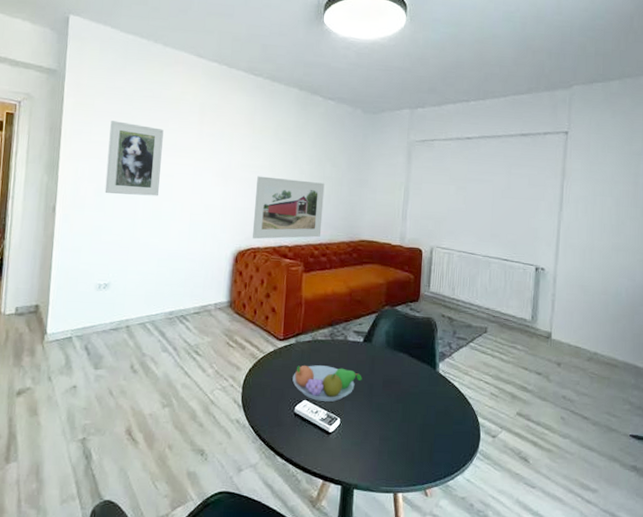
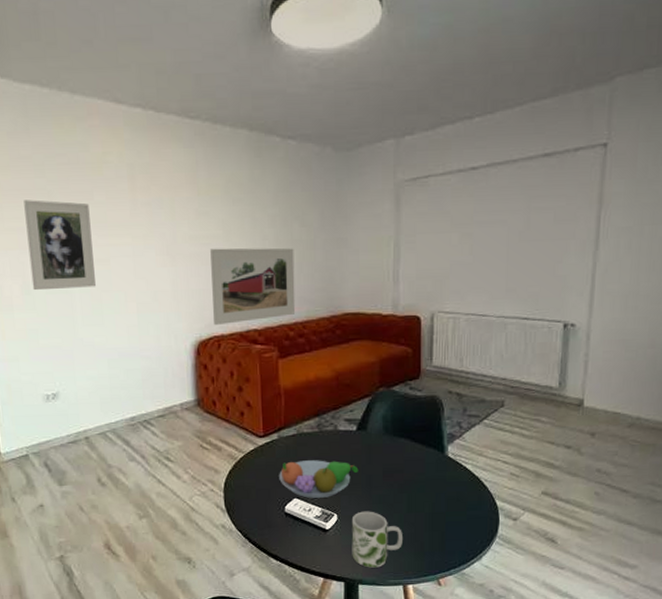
mug: none [350,417,396,474] -> present [351,511,402,568]

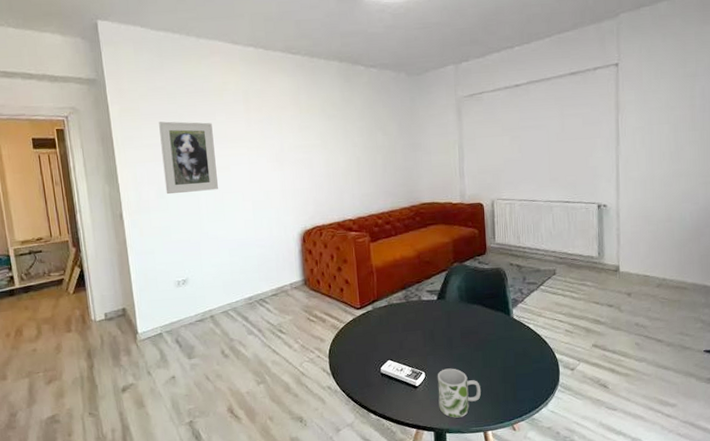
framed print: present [210,248,296,326] -> none [311,152,383,218]
fruit bowl: present [279,460,359,498] -> none [374,326,441,360]

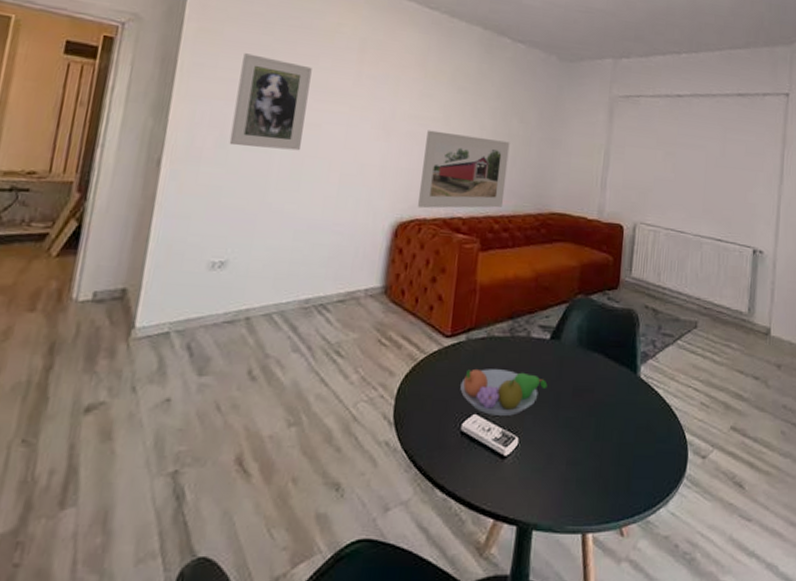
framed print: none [311,152,383,218] -> present [418,130,510,209]
fruit bowl: none [374,326,441,360] -> present [460,369,548,416]
mug: present [437,368,481,418] -> none [529,435,587,509]

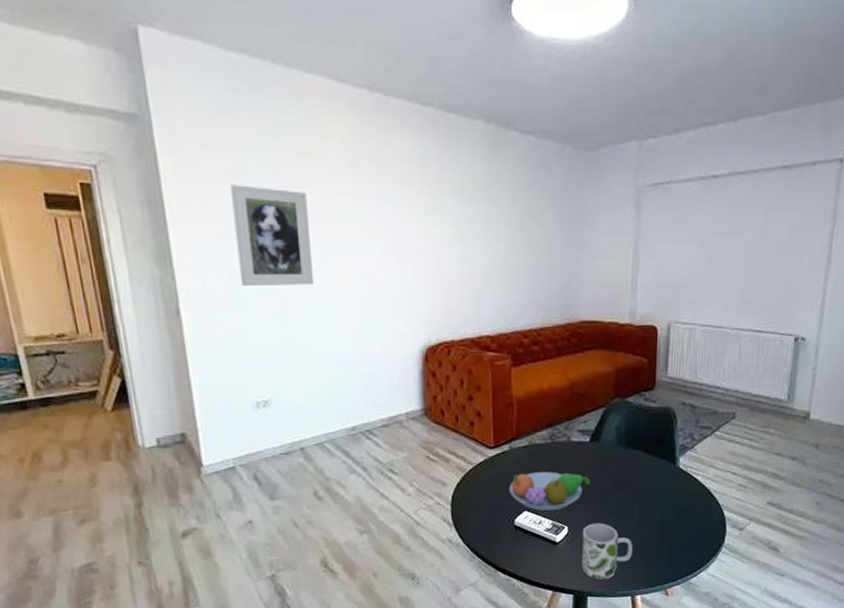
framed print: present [418,130,510,209] -> none [441,248,531,331]
mug: none [529,435,587,509] -> present [581,523,632,580]

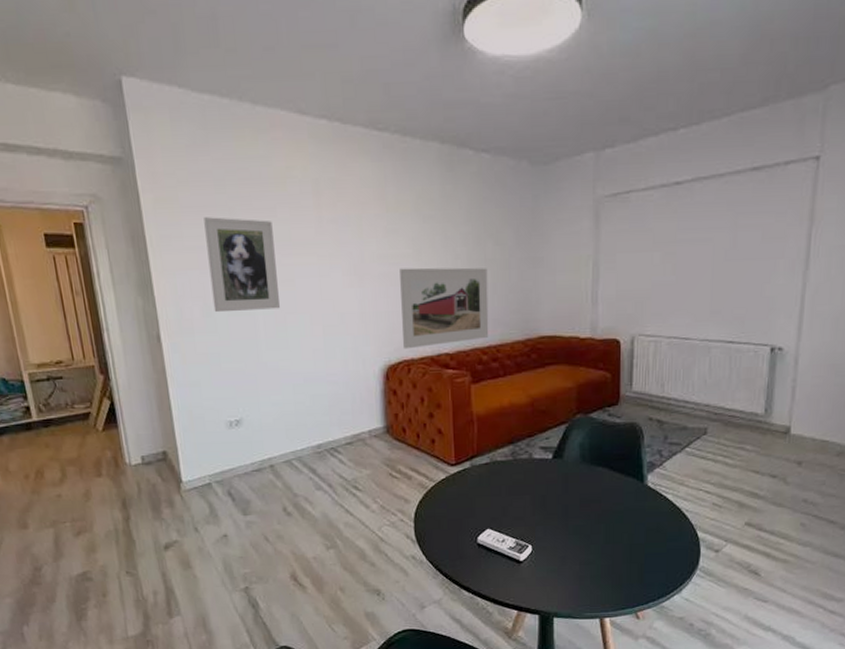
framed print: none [441,248,531,331] -> present [400,267,489,350]
fruit bowl: present [509,472,591,511] -> none [471,489,554,529]
mug: present [581,523,632,580] -> none [546,542,600,601]

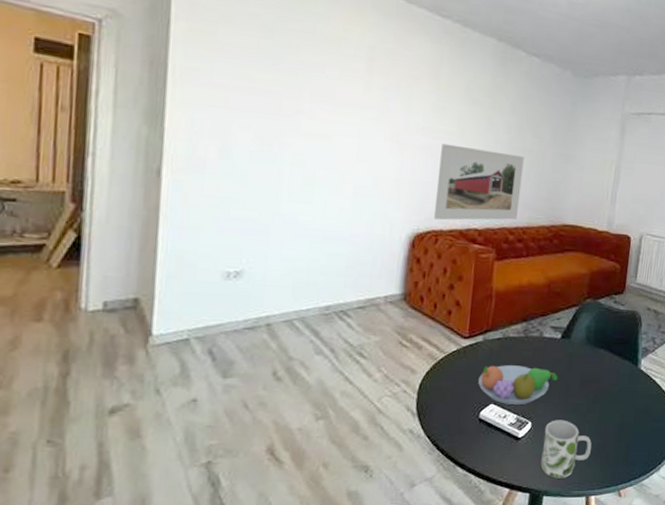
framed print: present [204,217,280,313] -> none [234,58,318,162]
fruit bowl: none [471,489,554,529] -> present [478,365,558,404]
mug: none [546,542,600,601] -> present [540,420,592,479]

